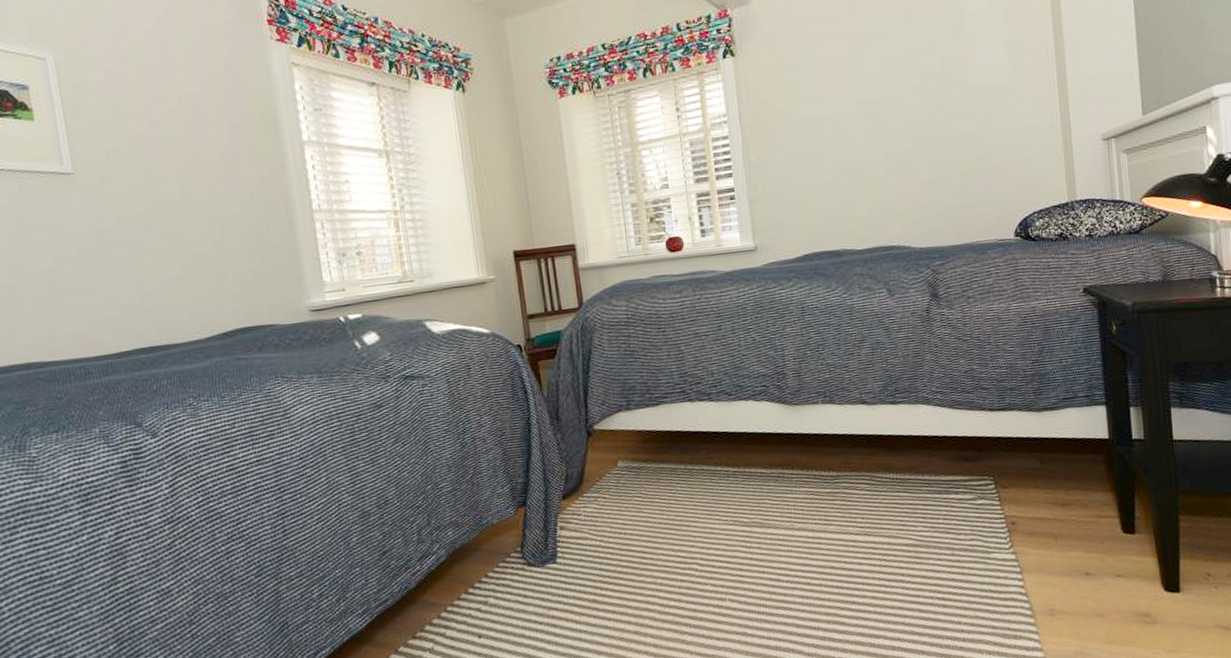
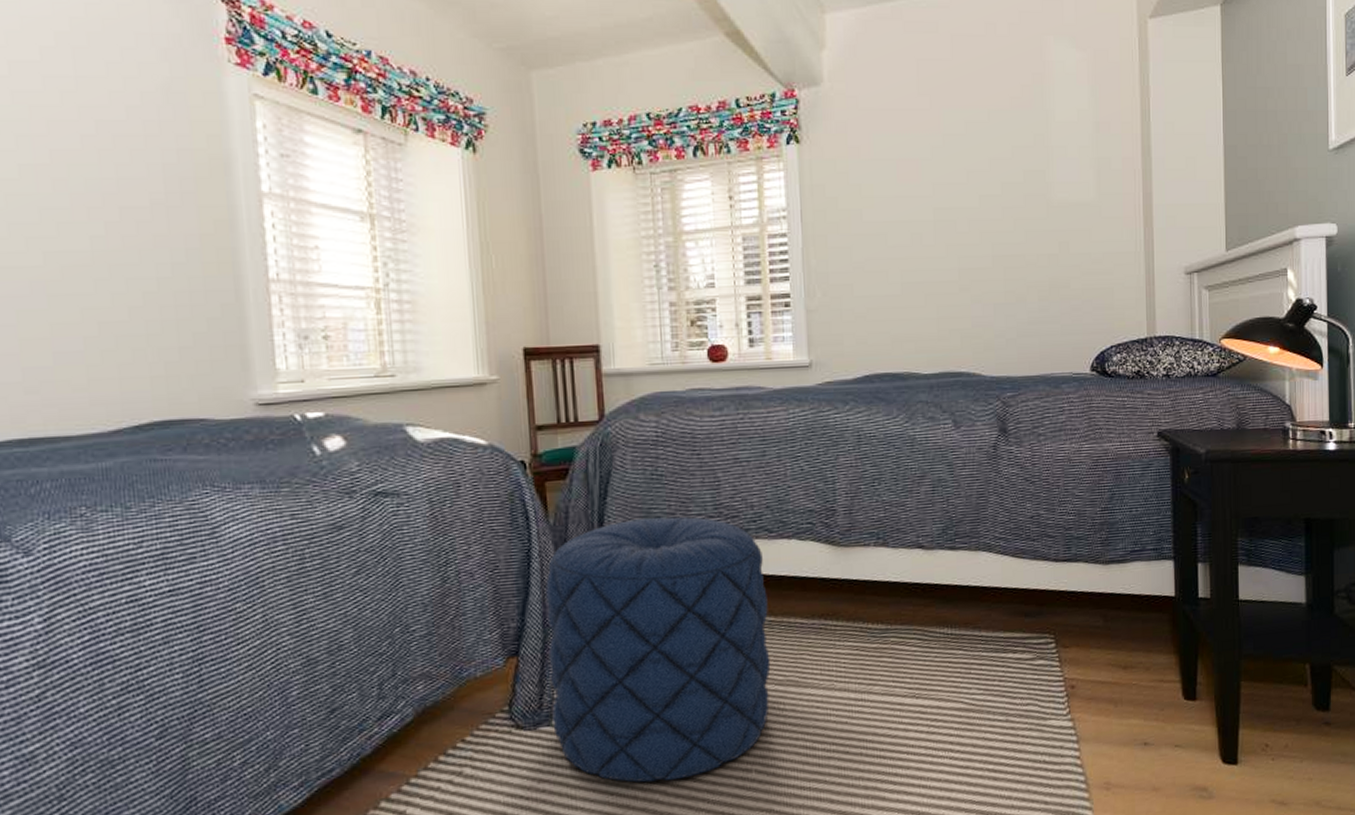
pouf: none [544,385,738,610] -> present [545,516,771,783]

